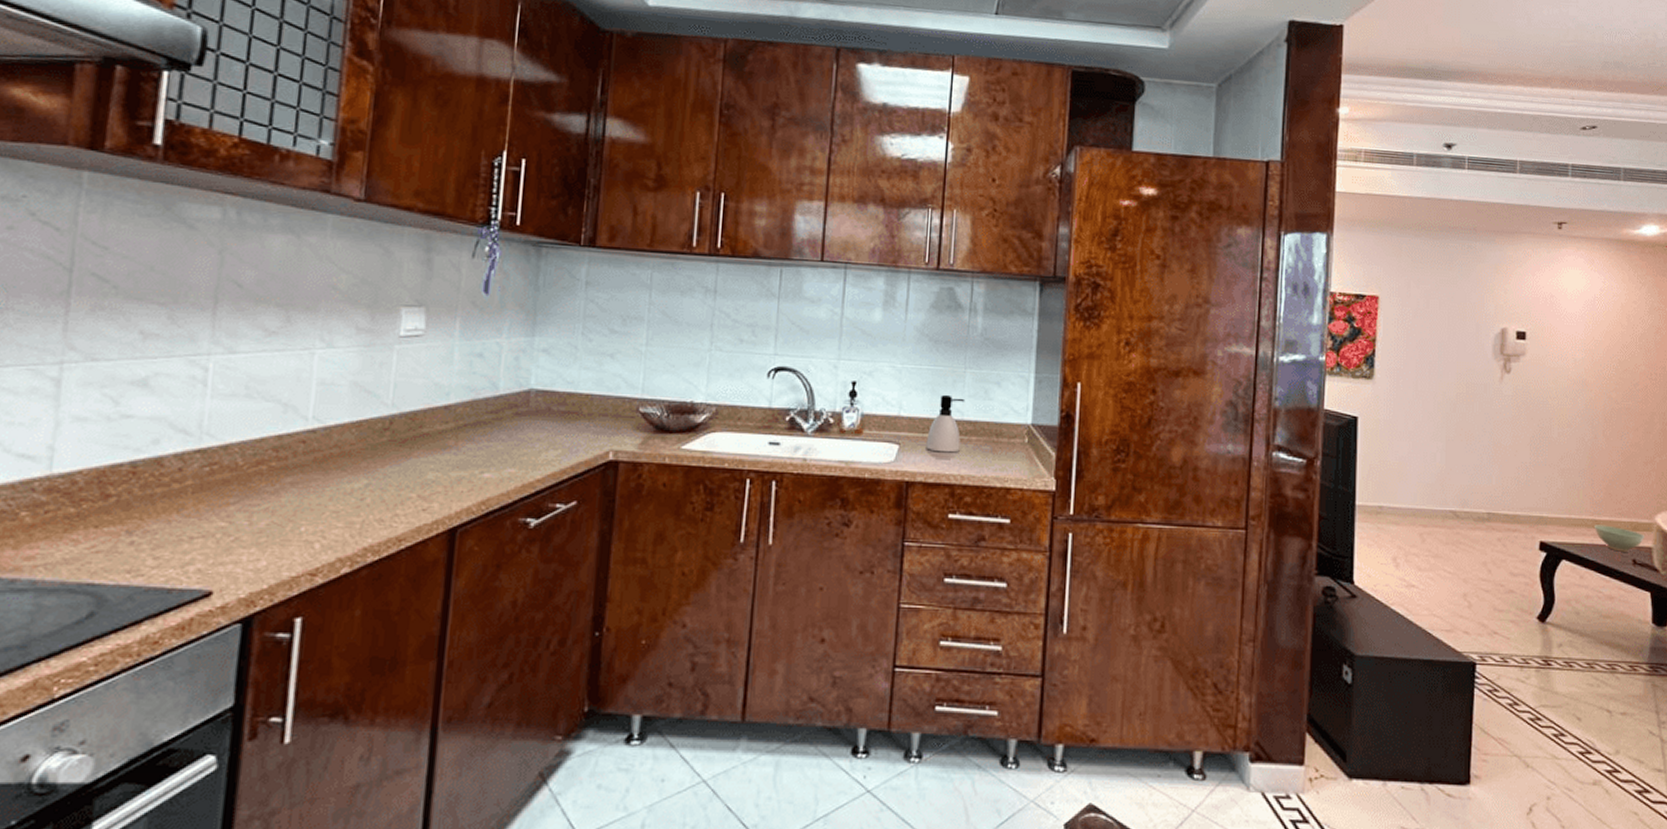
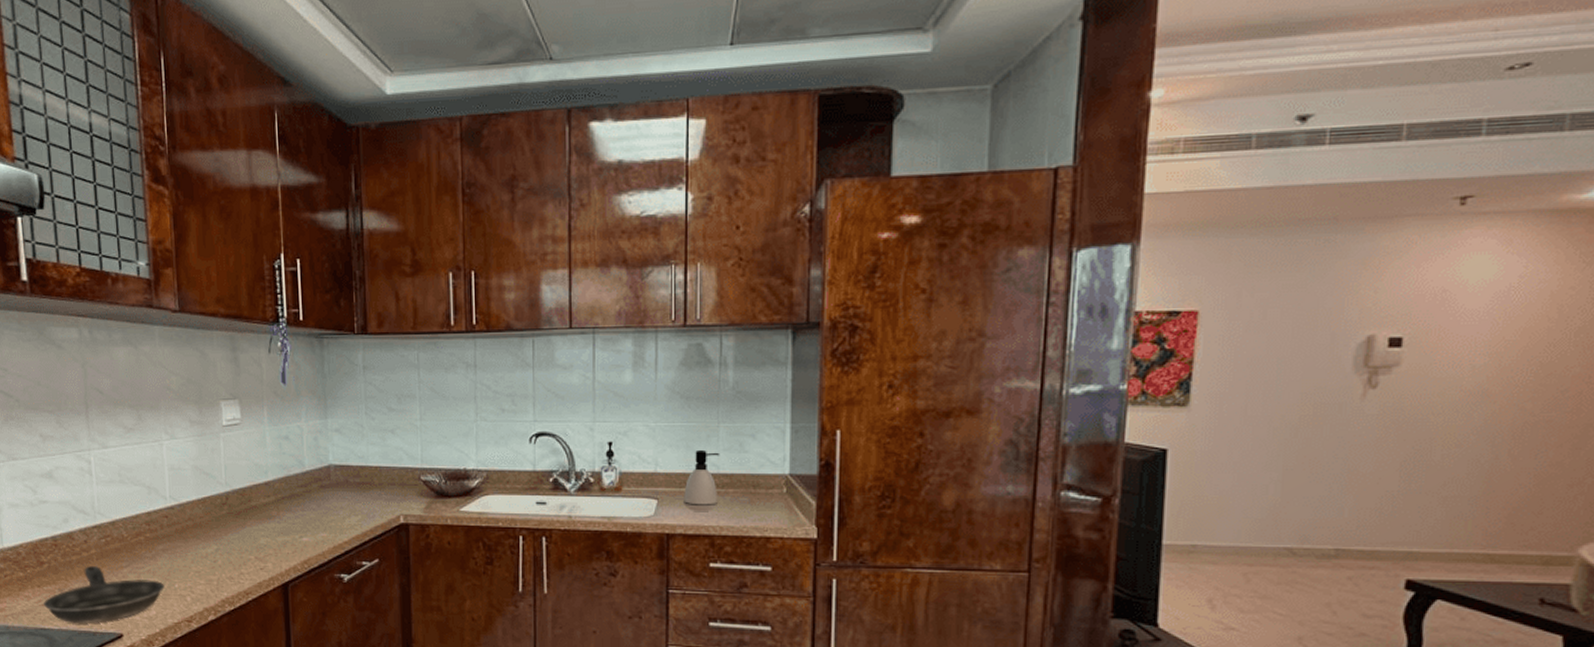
frying pan: none [98,500,286,577] -> present [44,565,165,623]
bowl: present [1593,525,1644,552] -> none [1485,559,1560,590]

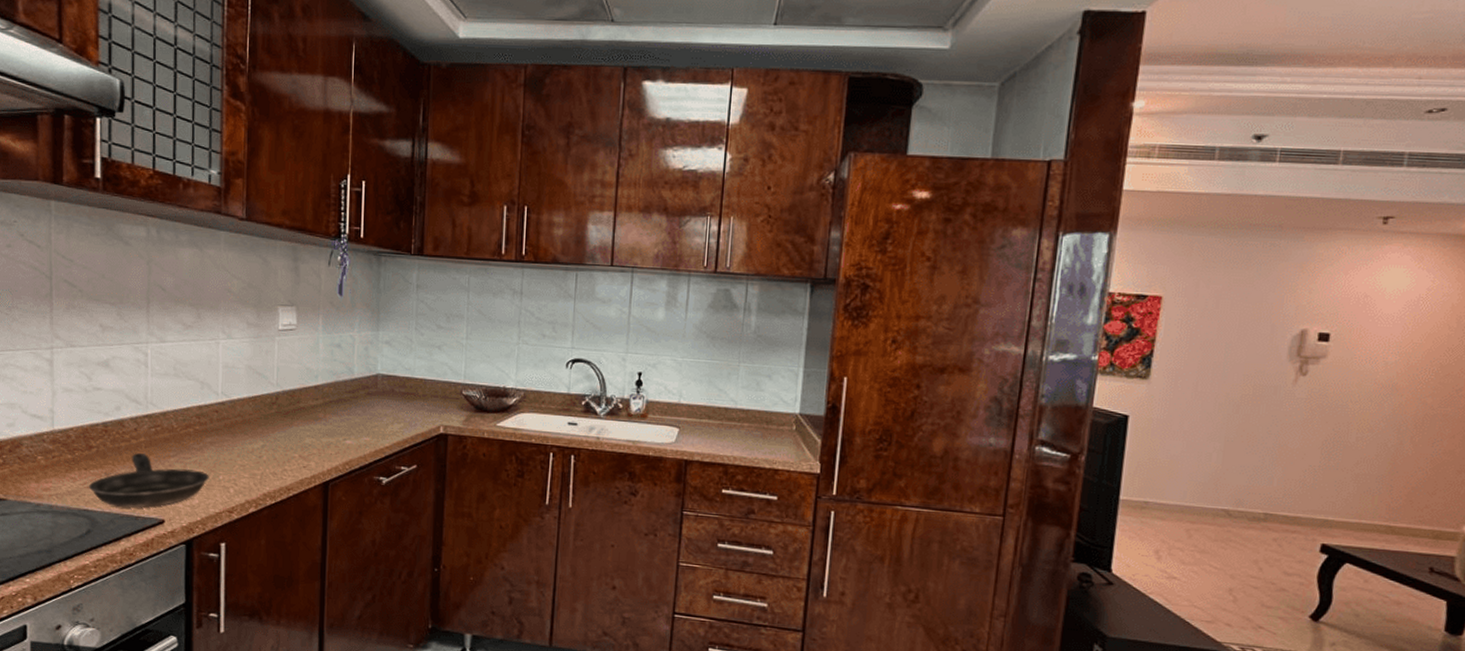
soap dispenser: present [684,449,720,513] -> none [702,385,739,443]

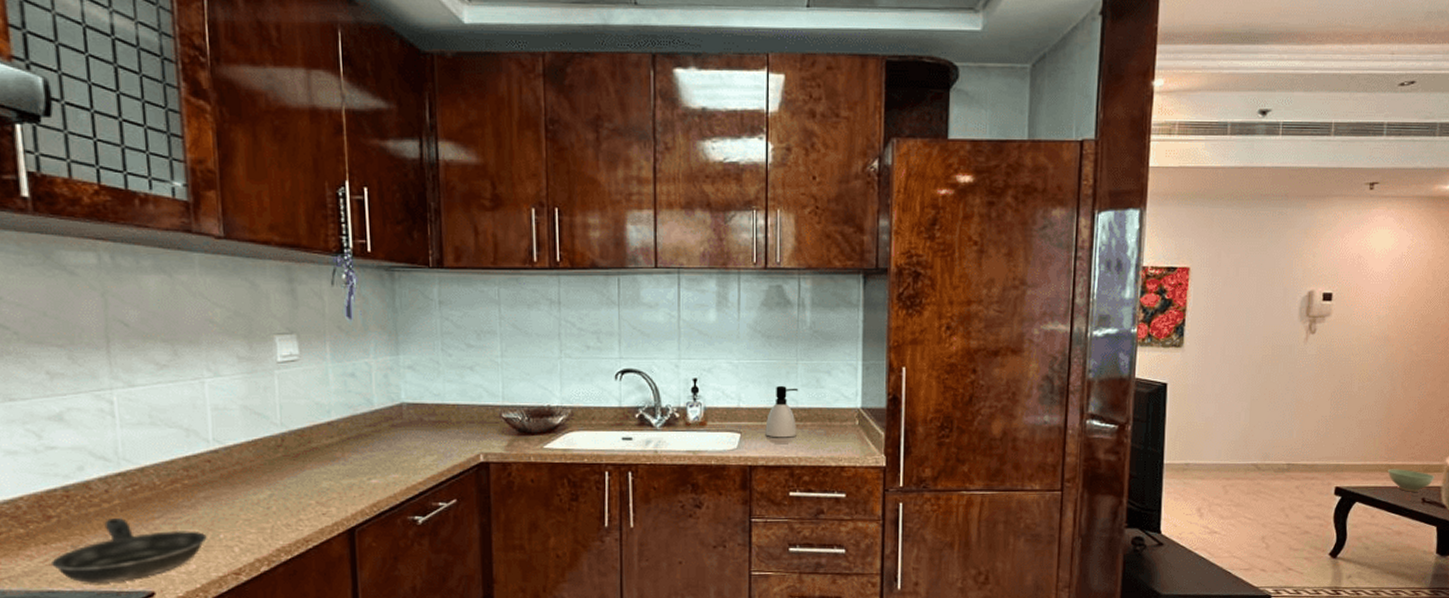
soap dispenser: none [702,385,739,443] -> present [765,385,799,445]
bowl: none [1387,531,1447,560] -> present [1387,469,1435,492]

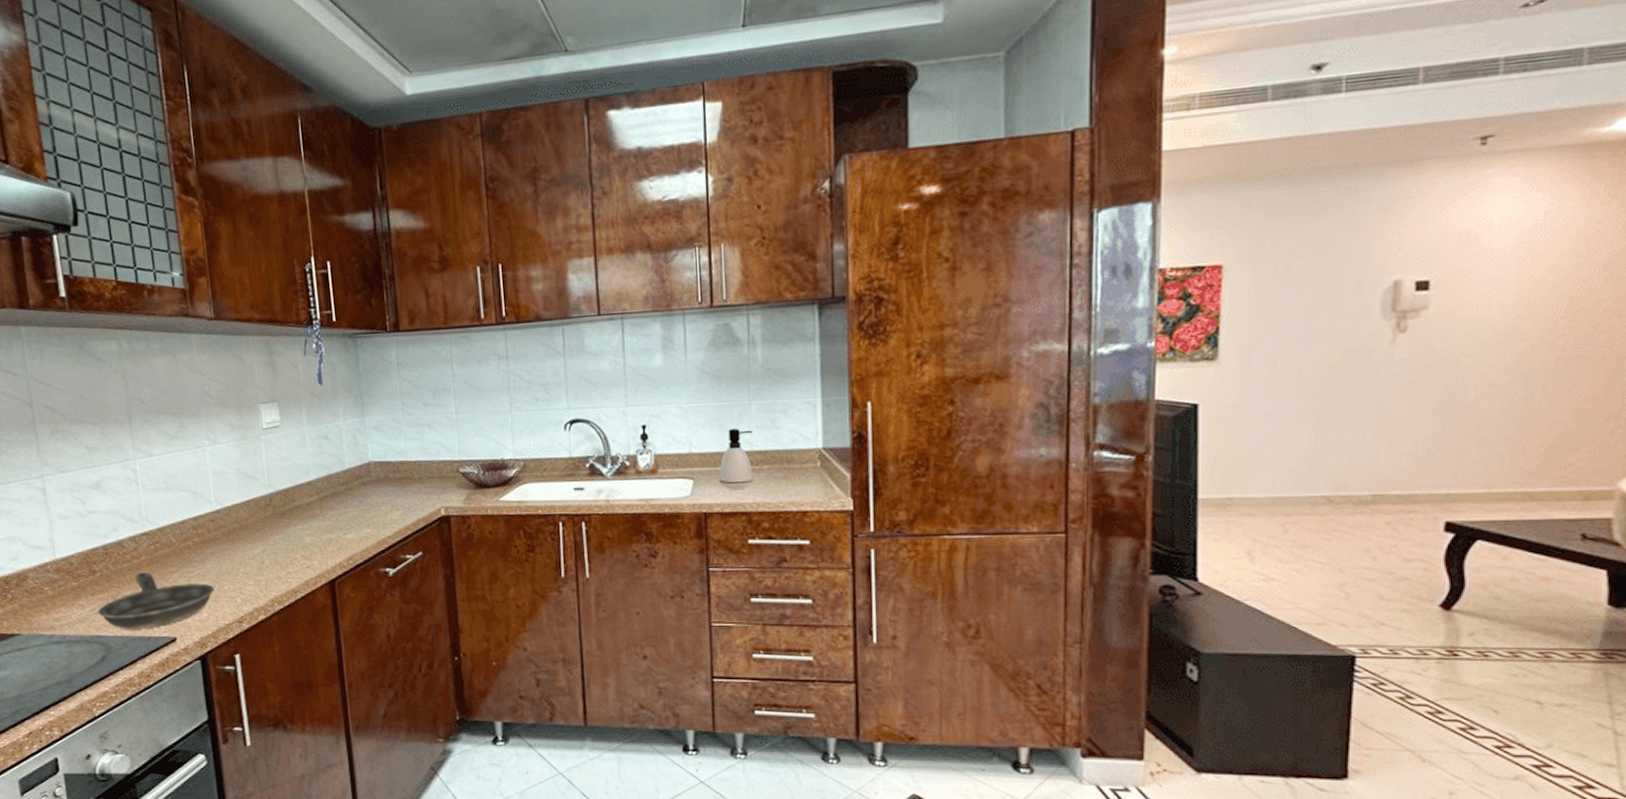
bowl: present [1387,469,1435,492] -> none [1524,497,1601,526]

